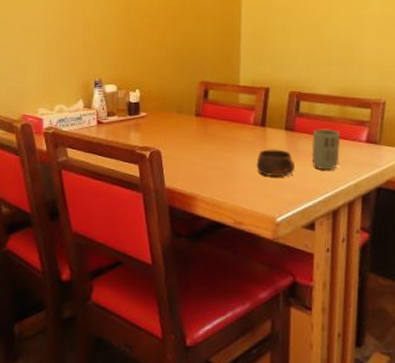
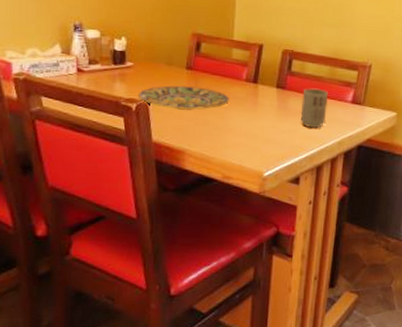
plate: none [151,133,238,156] -> present [137,85,229,110]
cup: present [256,149,294,176] -> none [247,106,284,133]

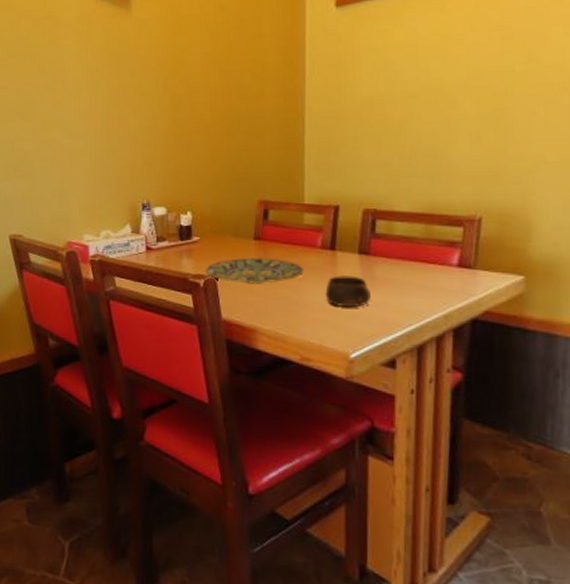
cup: none [247,106,284,133] -> present [325,276,371,307]
cup: present [300,88,329,128] -> none [390,251,426,300]

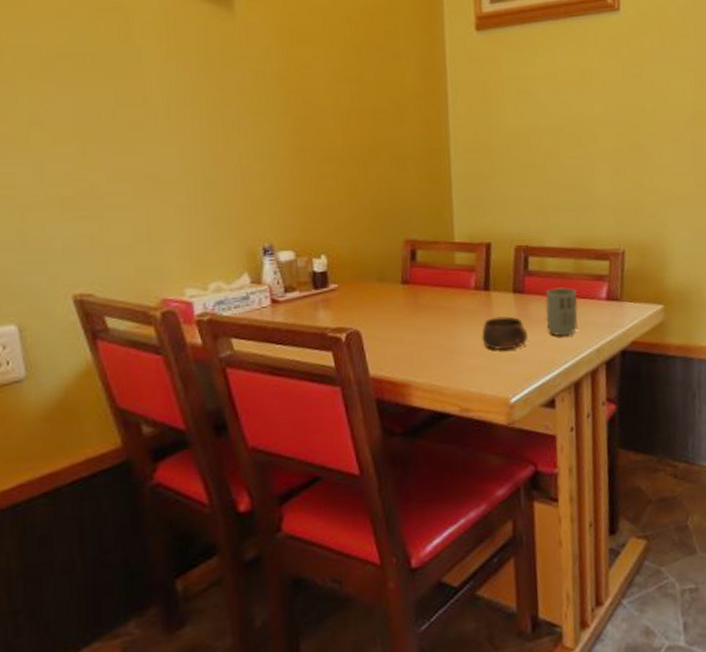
plate: present [205,258,303,284] -> none [346,303,458,334]
cup: none [390,251,426,300] -> present [545,287,578,337]

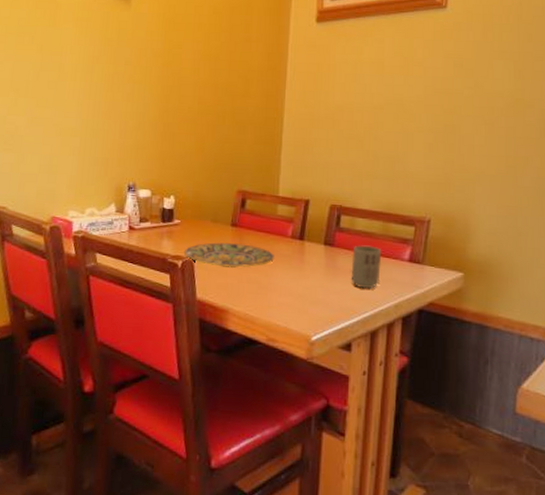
plate: none [346,303,458,334] -> present [183,242,274,268]
cup: present [481,316,527,350] -> none [292,264,333,293]

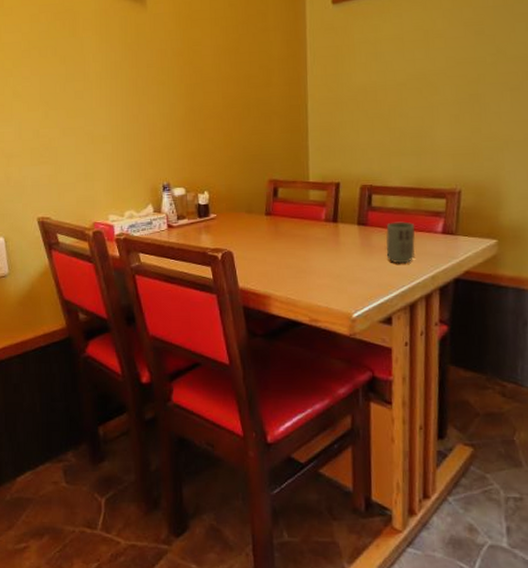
plate: present [183,242,274,268] -> none [222,231,310,255]

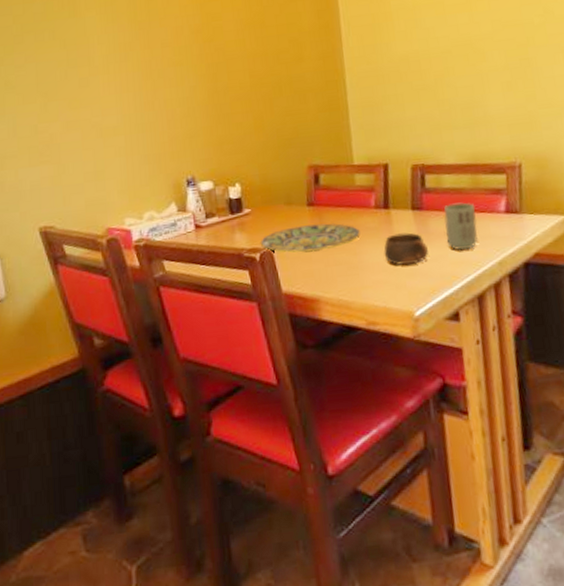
plate: none [222,231,310,255] -> present [260,223,360,253]
cup: none [329,244,369,272] -> present [384,232,428,265]

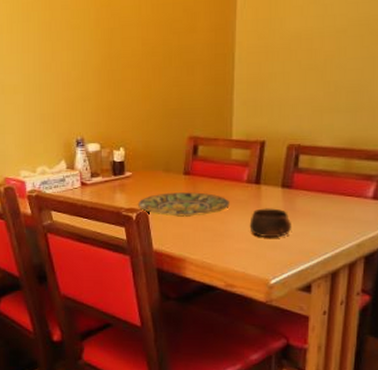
cup: present [443,202,478,251] -> none [310,185,344,230]

